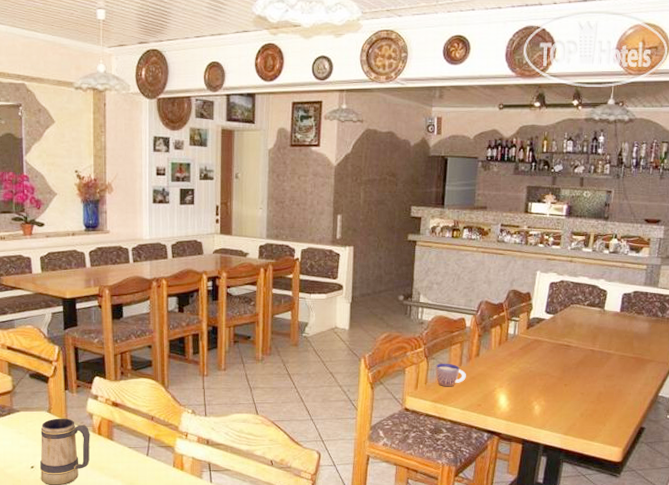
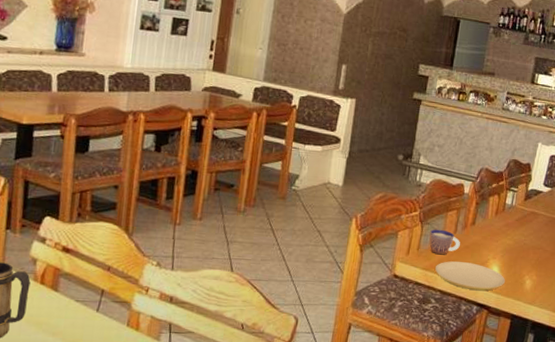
plate: none [444,392,514,418] -> present [435,261,506,291]

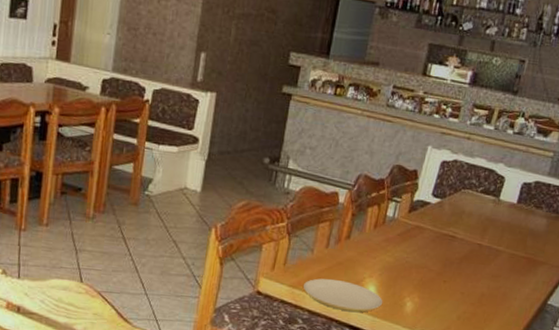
cup: present [429,229,460,255] -> none [297,242,333,272]

